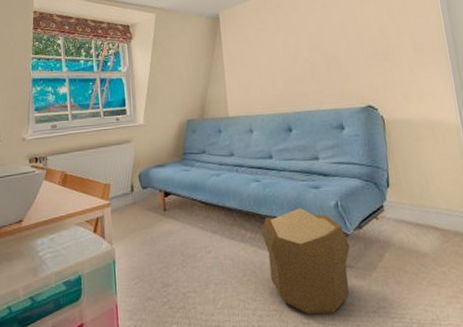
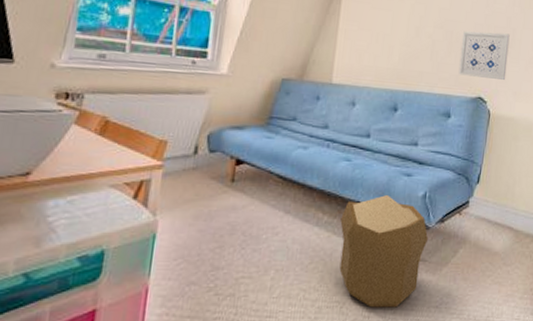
wall art: none [338,42,392,89] -> present [458,31,510,80]

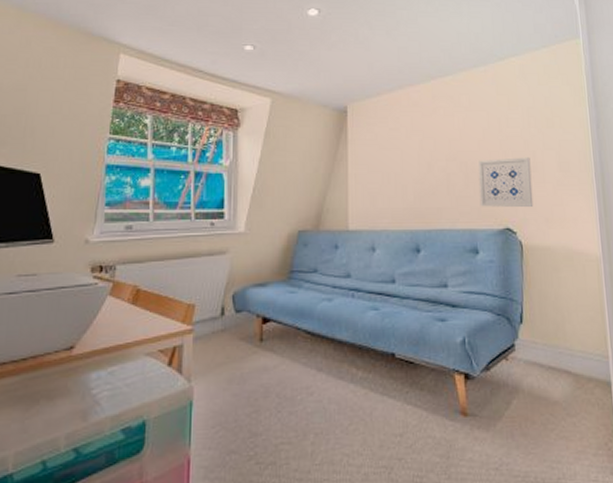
pouf: present [339,195,429,308] -> none [376,344,475,473]

